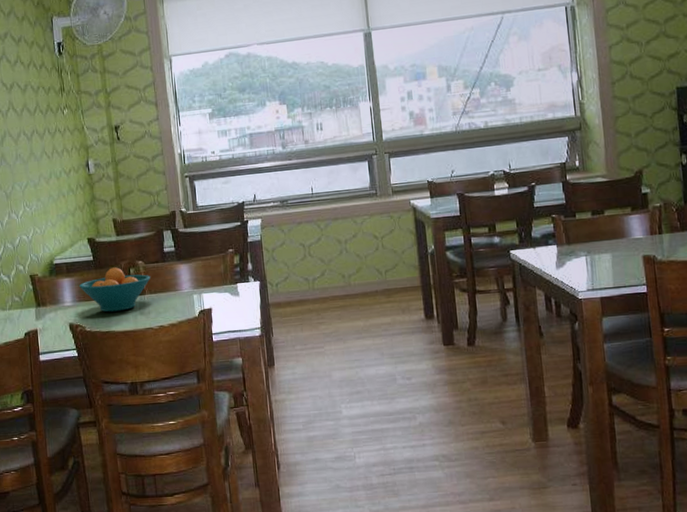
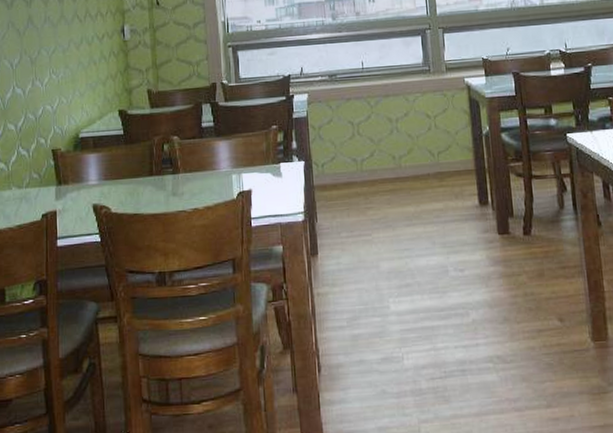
fruit bowl: present [79,267,150,313] -> none [107,142,186,193]

